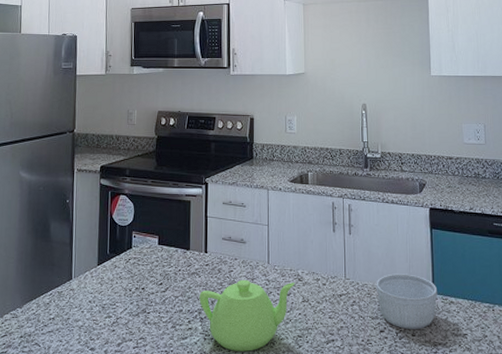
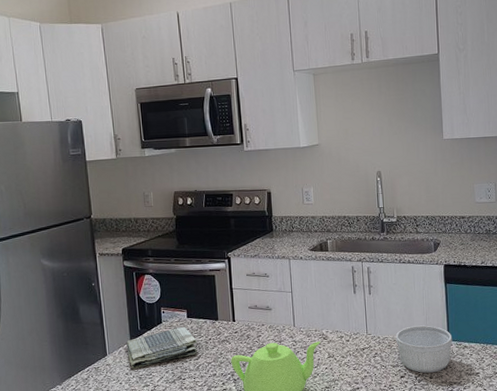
dish towel: none [93,255,166,297] -> present [126,327,197,369]

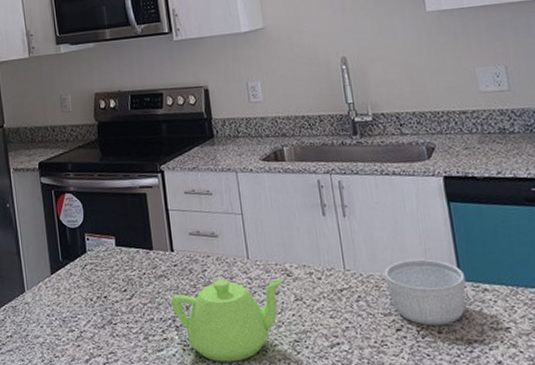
dish towel: present [126,327,197,369] -> none [46,258,130,309]

